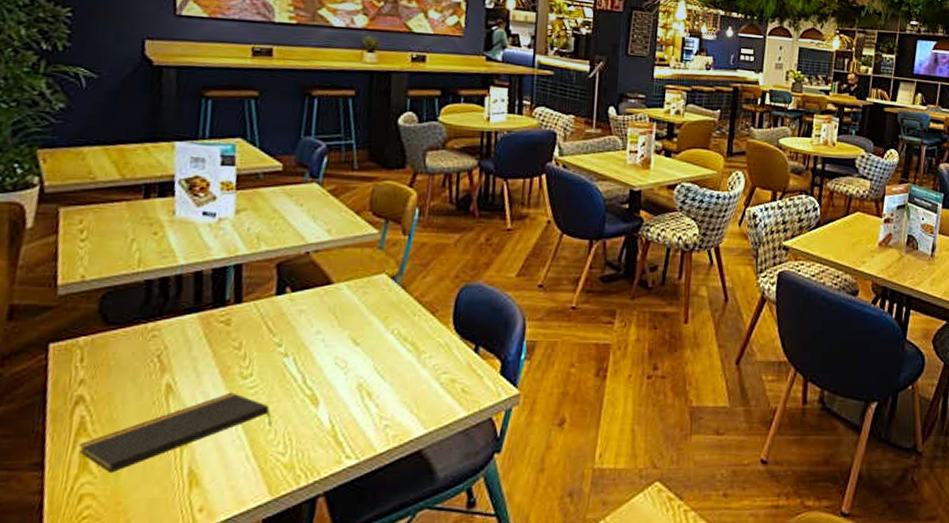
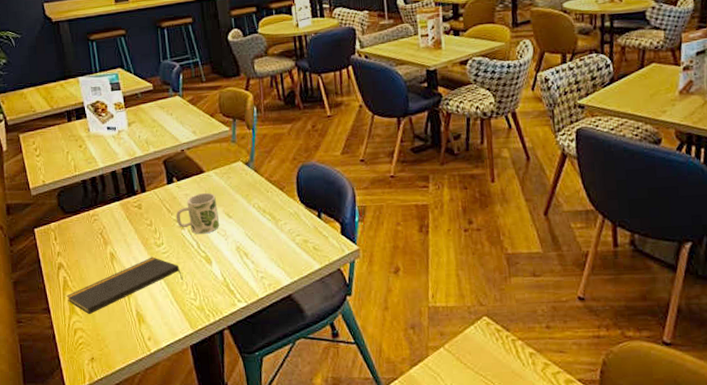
mug: none [278,310,342,365] -> present [176,192,220,234]

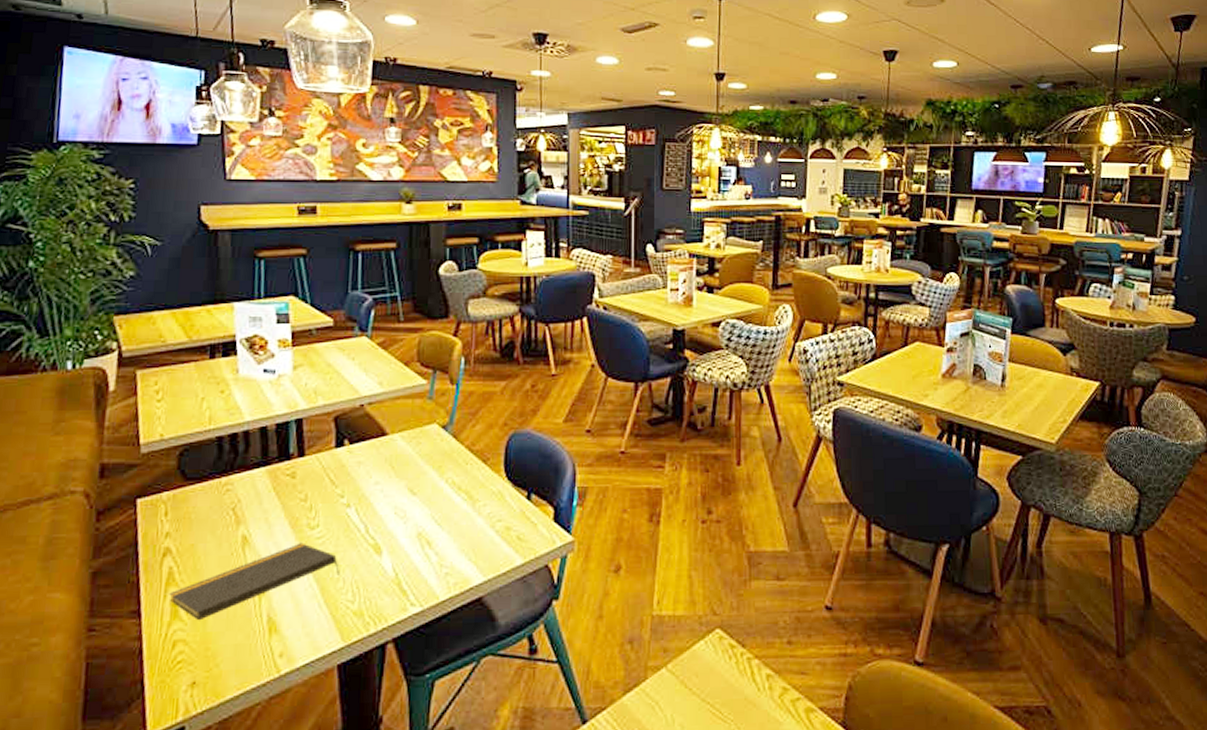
mug: present [176,192,220,234] -> none [341,460,399,515]

